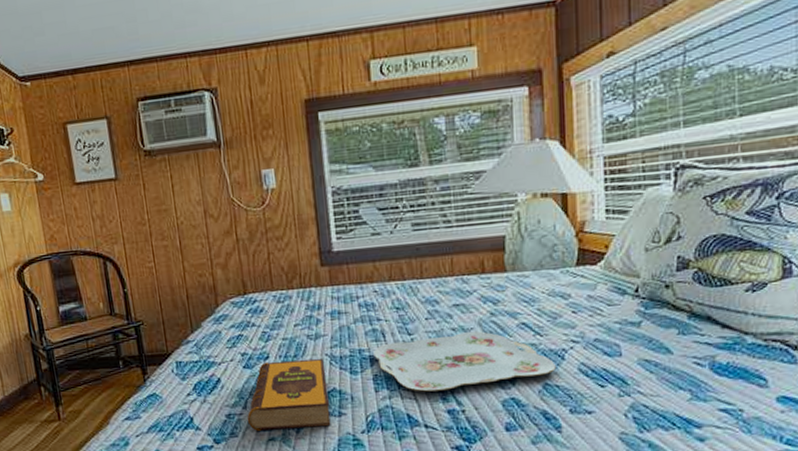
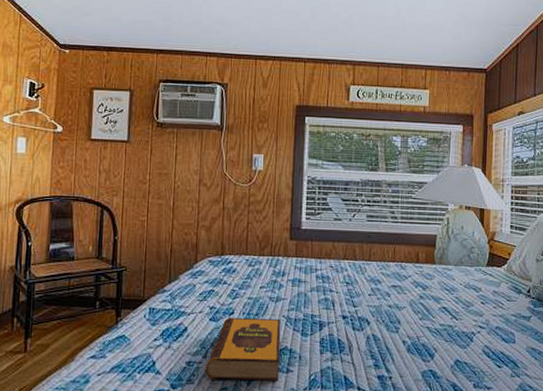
serving tray: present [373,331,556,392] -> none [323,310,466,358]

